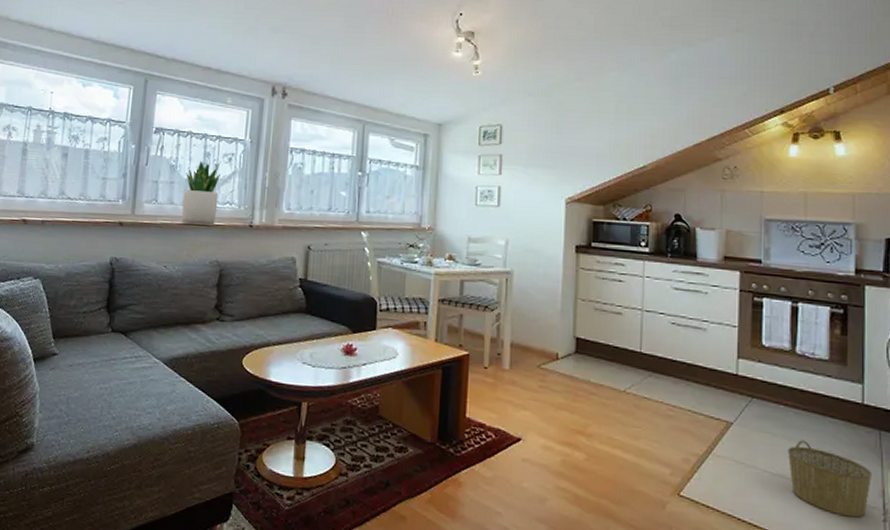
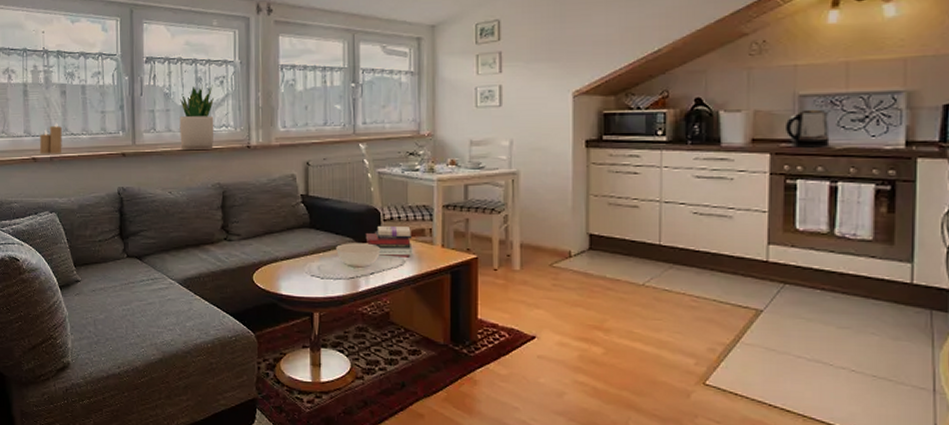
candle: none [31,185,60,218] -> present [39,122,63,154]
bowl: none [329,331,375,358] -> present [335,243,381,268]
books: none [360,315,407,350] -> present [365,225,413,258]
kettle: none [752,233,792,270] -> present [784,109,830,148]
basket: present [788,440,873,518] -> none [825,324,922,400]

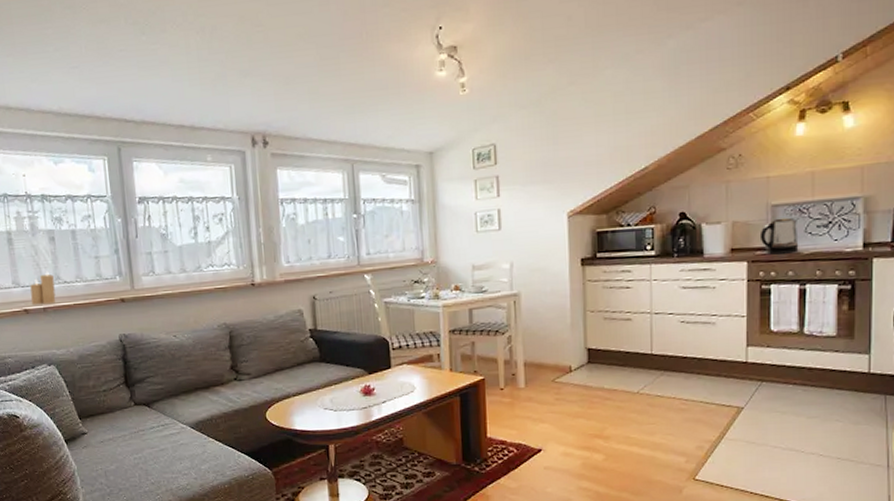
planter: present [179,84,214,150] -> none [178,222,217,291]
bowl: present [335,243,381,268] -> none [346,372,392,398]
books: present [365,225,413,258] -> none [375,354,423,385]

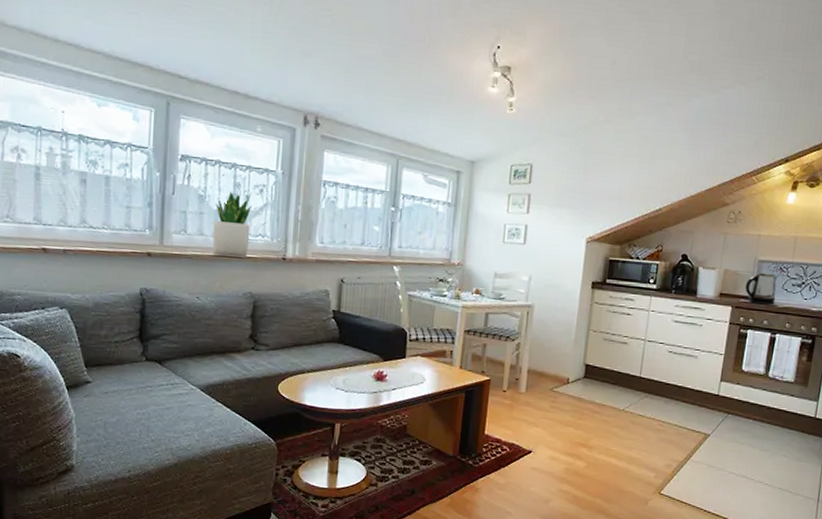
candle: present [30,271,56,306] -> none [51,212,81,247]
planter: none [178,222,217,291] -> present [212,190,252,258]

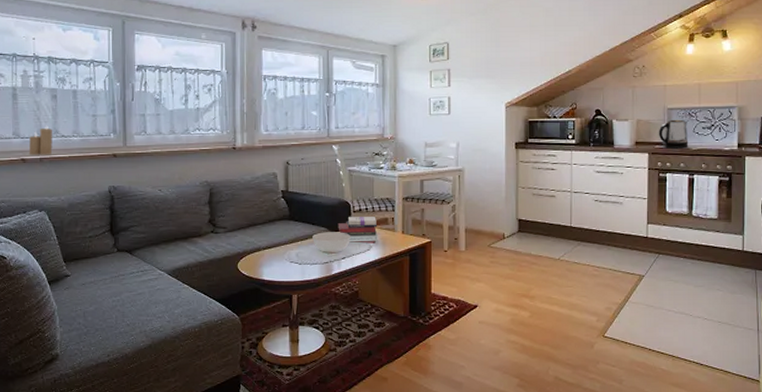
candle: none [51,212,81,247] -> present [29,125,53,156]
planter: present [212,190,252,258] -> none [169,91,203,151]
bowl: none [361,359,405,384] -> present [311,232,351,254]
books: none [391,344,435,376] -> present [338,216,378,243]

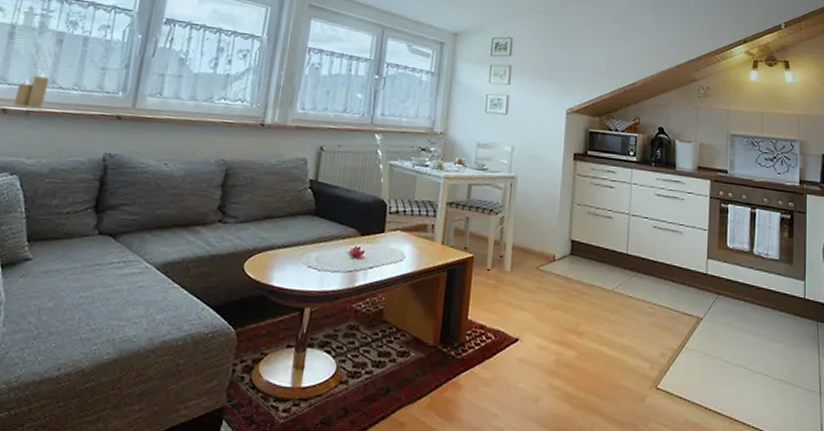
bowl: present [311,232,351,254] -> none [337,233,383,262]
books: present [338,216,378,243] -> none [369,217,415,253]
kettle: present [658,119,689,149] -> none [721,146,751,179]

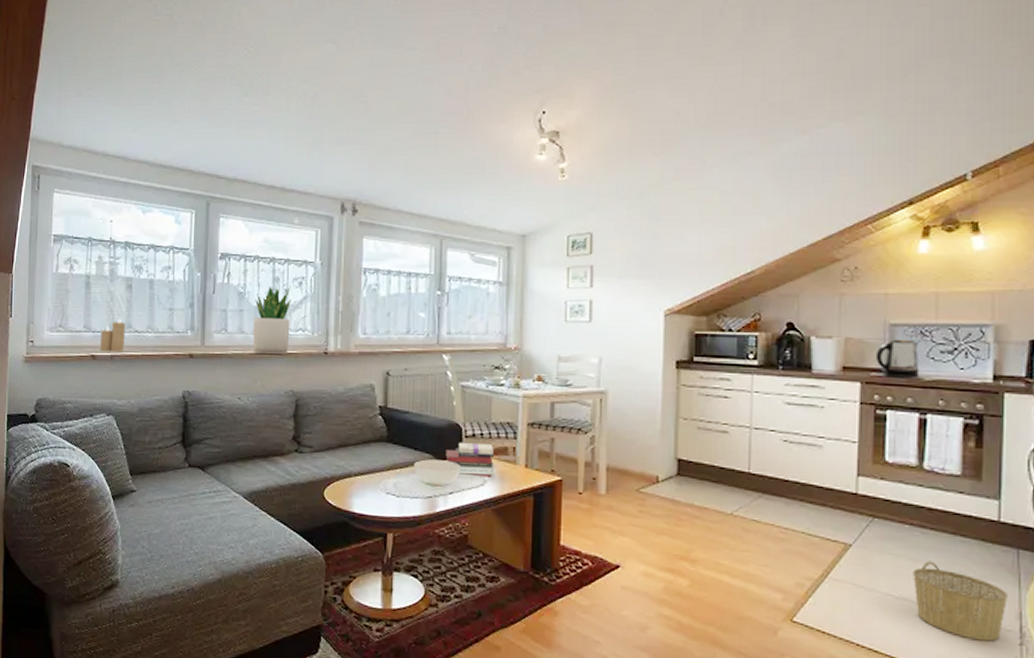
planter: none [188,54,235,123] -> present [253,284,291,354]
bowl: none [337,233,383,262] -> present [413,459,462,487]
books: none [369,217,415,253] -> present [445,442,495,477]
kettle: none [721,146,751,179] -> present [875,339,920,378]
basket: none [746,332,812,401] -> present [913,561,1009,642]

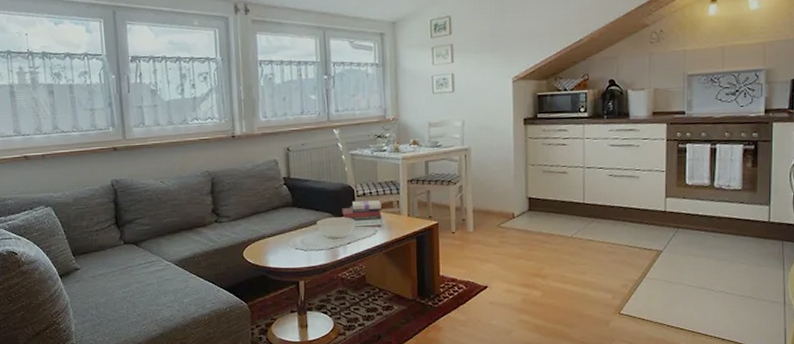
candle: present [99,318,126,352] -> none [30,121,54,152]
planter: present [253,284,291,354] -> none [167,80,201,142]
kettle: present [875,339,920,378] -> none [677,86,711,118]
basket: present [913,561,1009,642] -> none [708,257,776,312]

